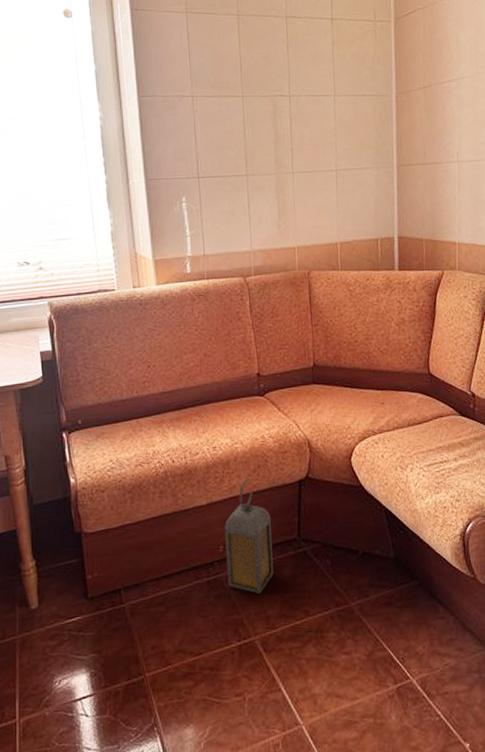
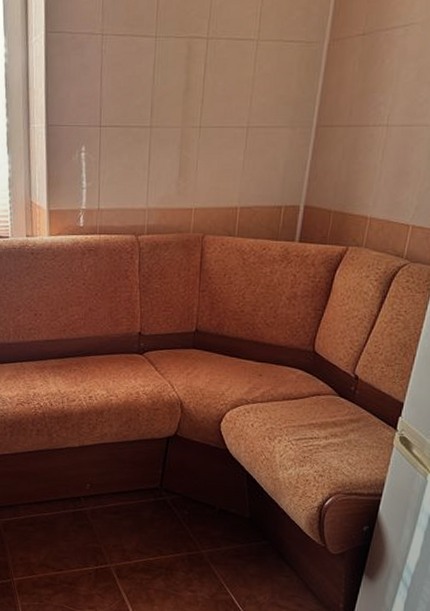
lantern: present [224,478,274,594] -> none [91,428,137,530]

